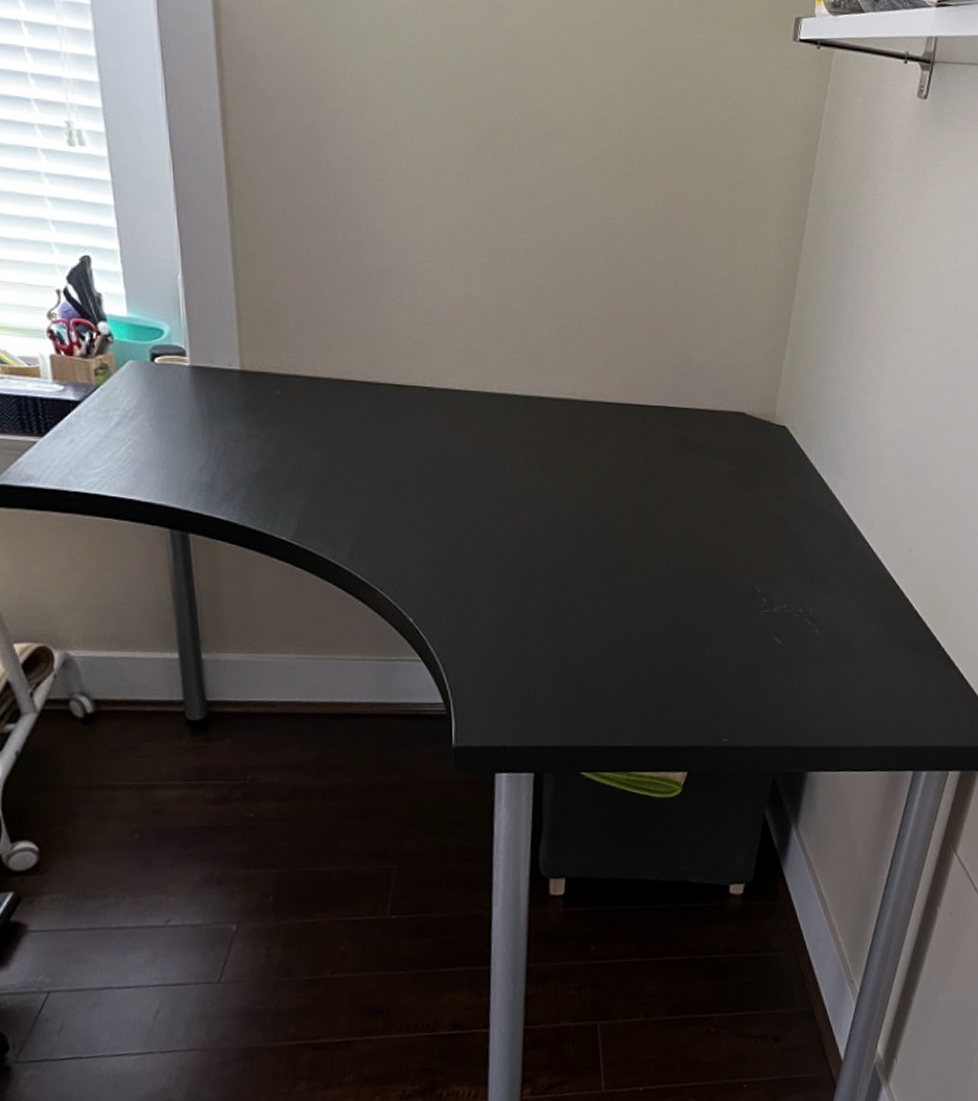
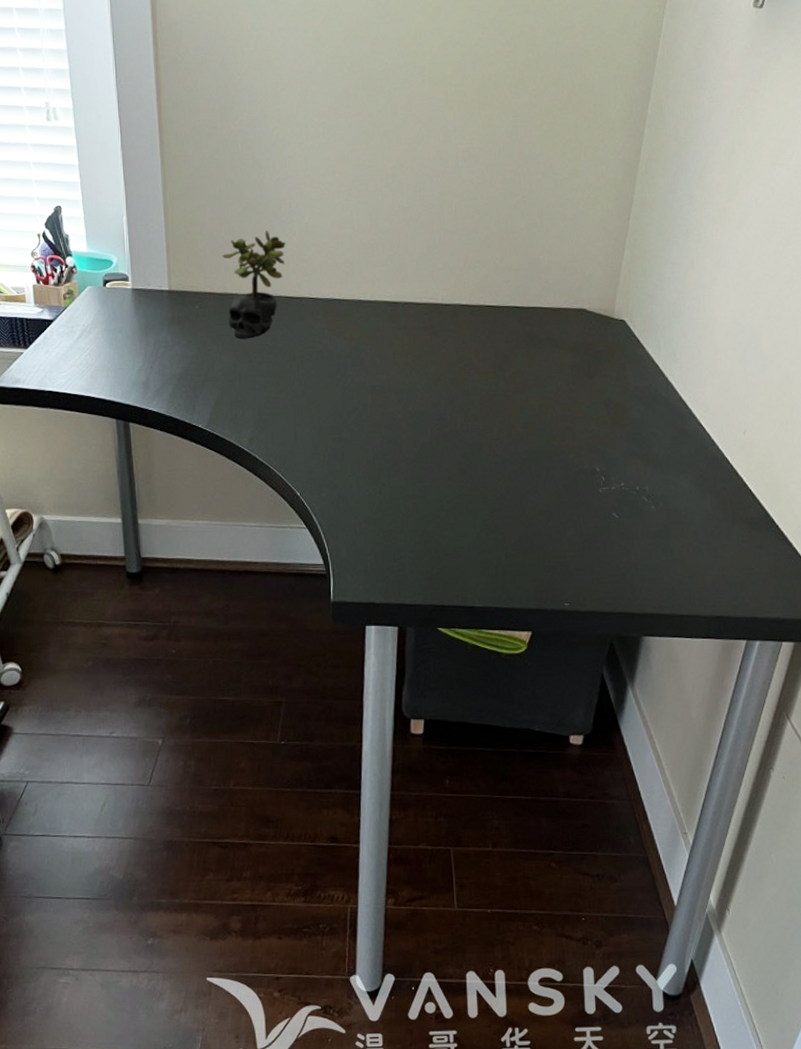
succulent plant: none [311,303,393,434] -> present [222,230,286,340]

